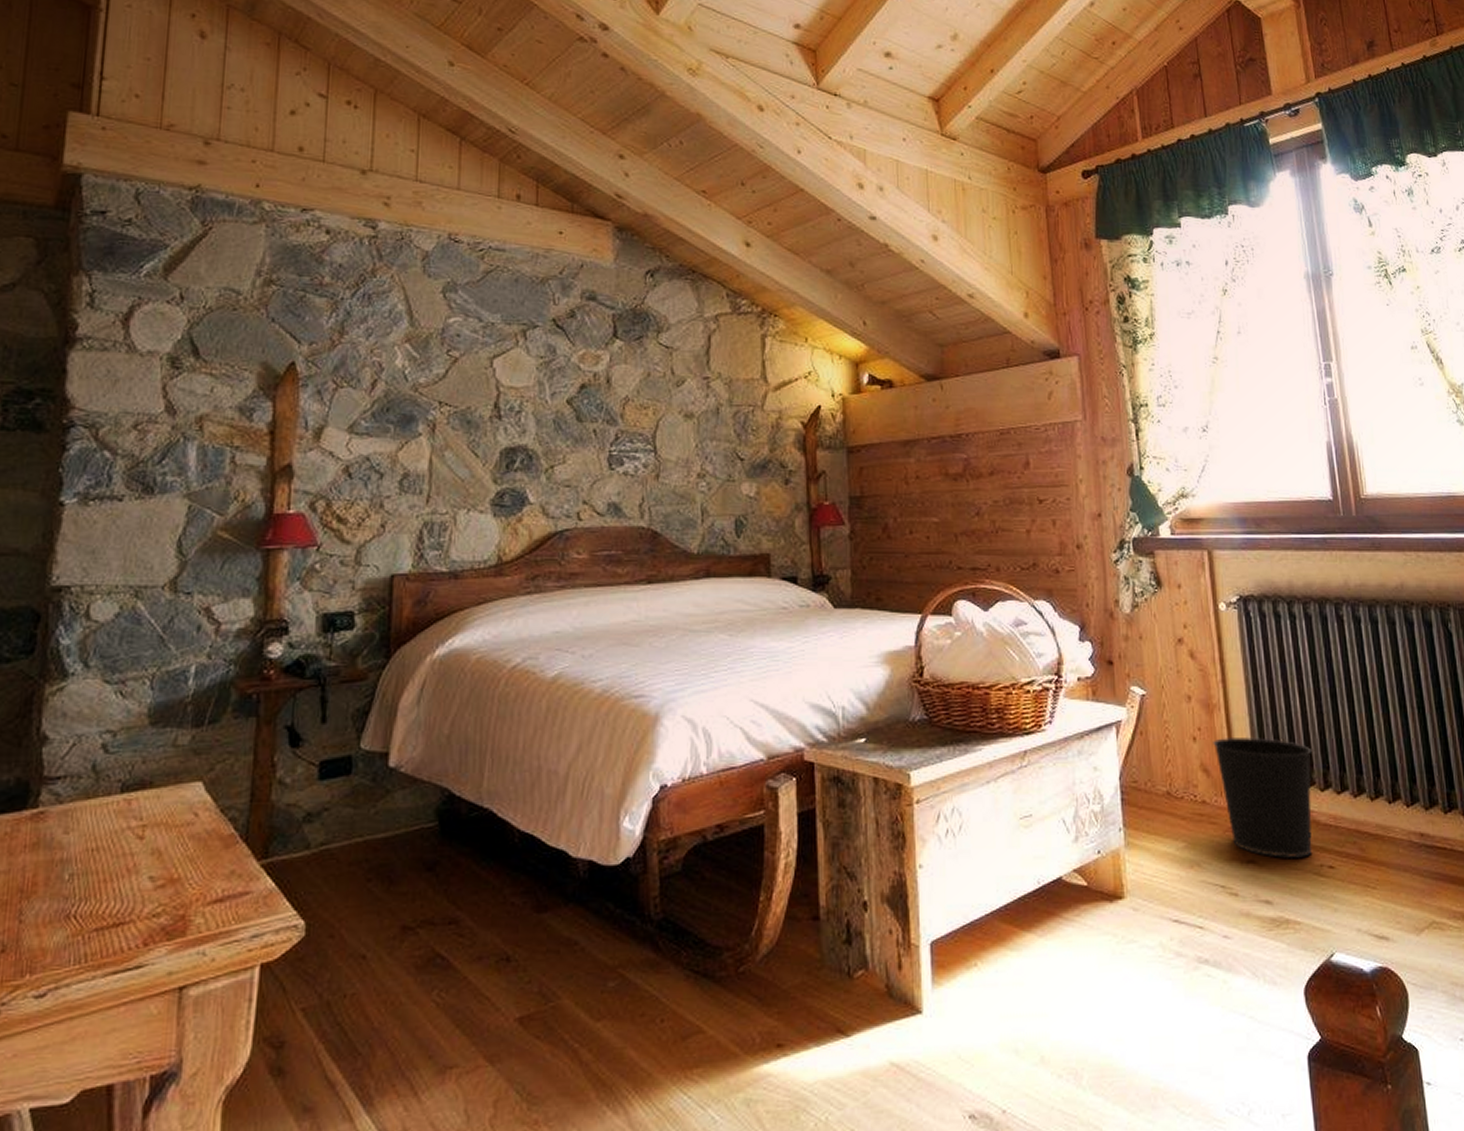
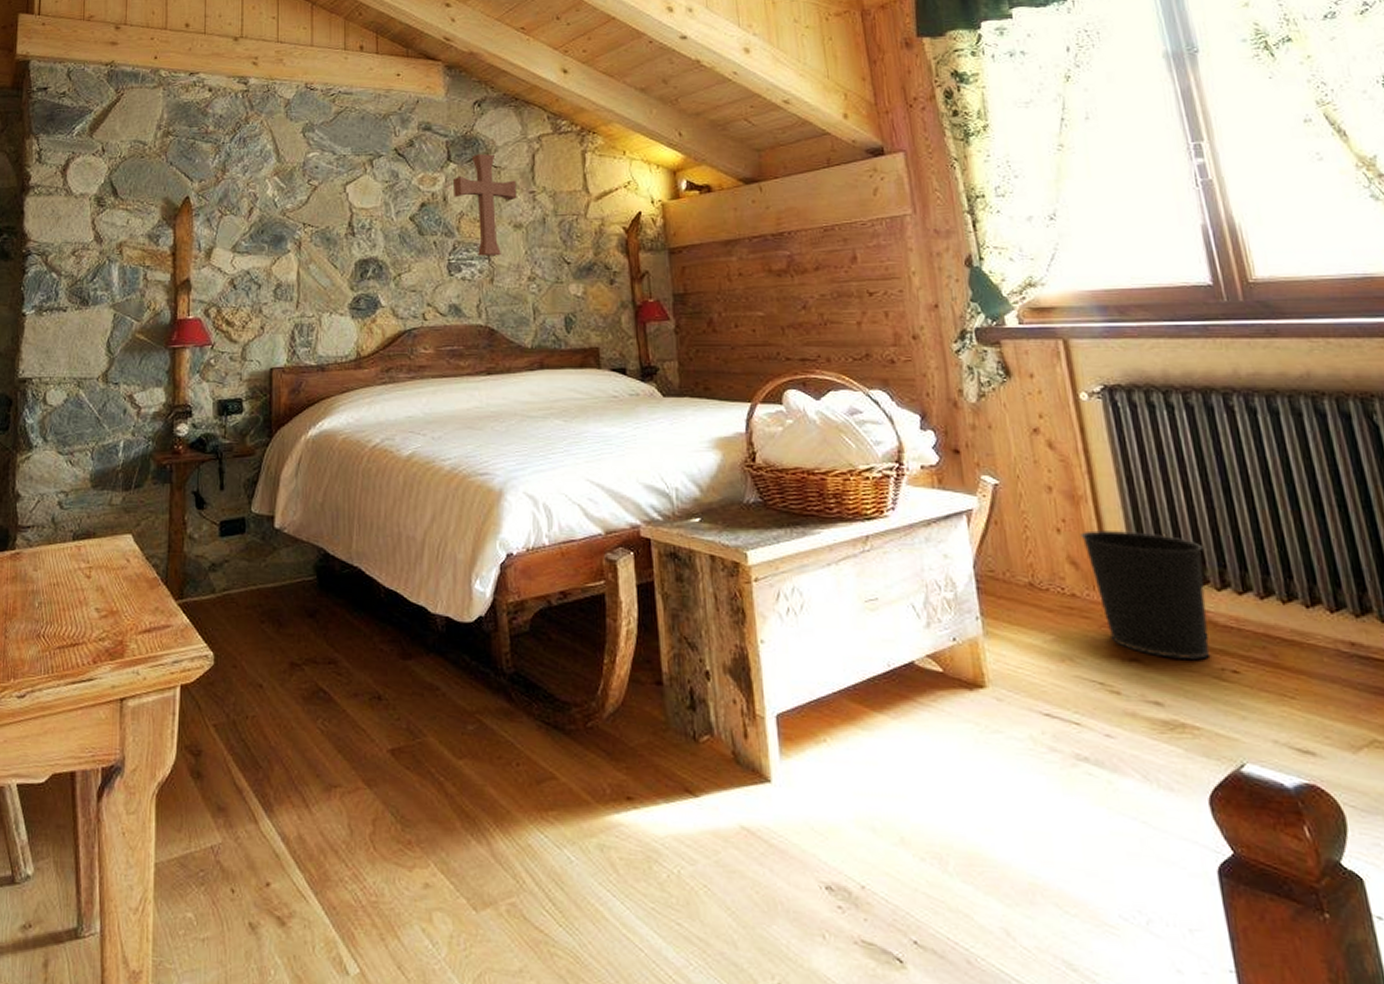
decorative cross: none [618,330,690,449] -> present [452,153,517,256]

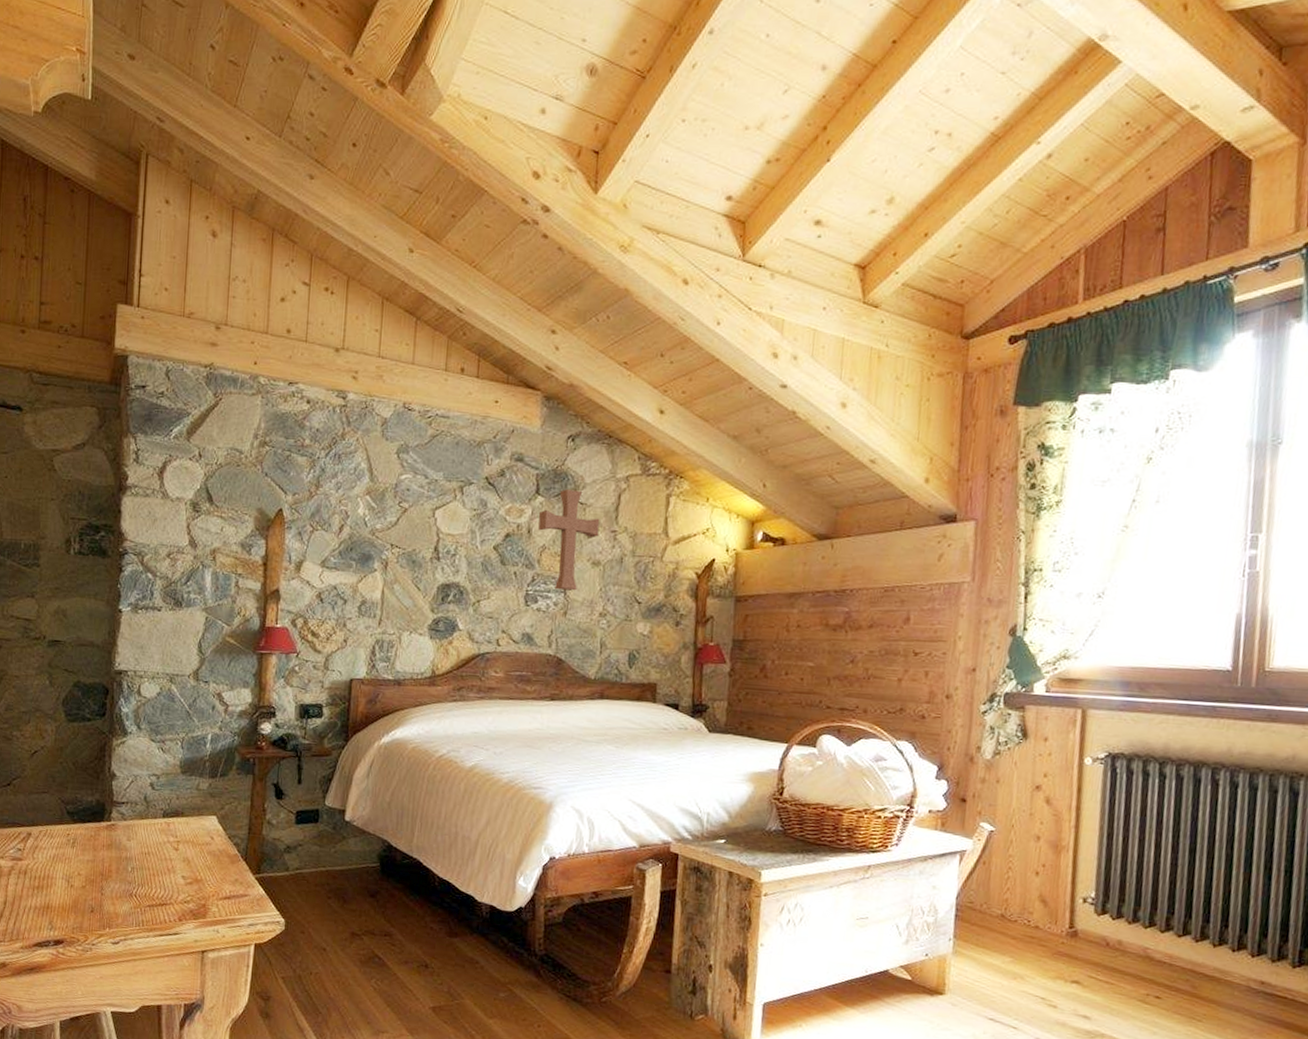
wastebasket: present [1080,529,1210,660] -> none [1055,875,1158,986]

